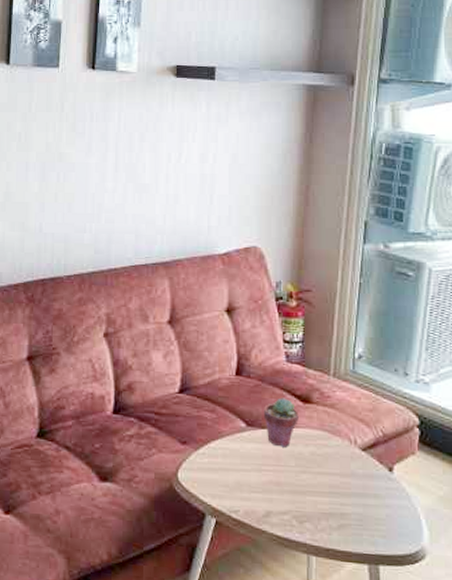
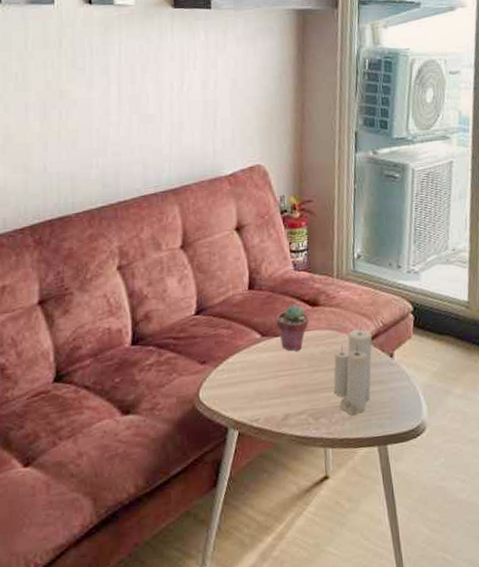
candle: none [322,432,369,525] -> present [333,326,372,415]

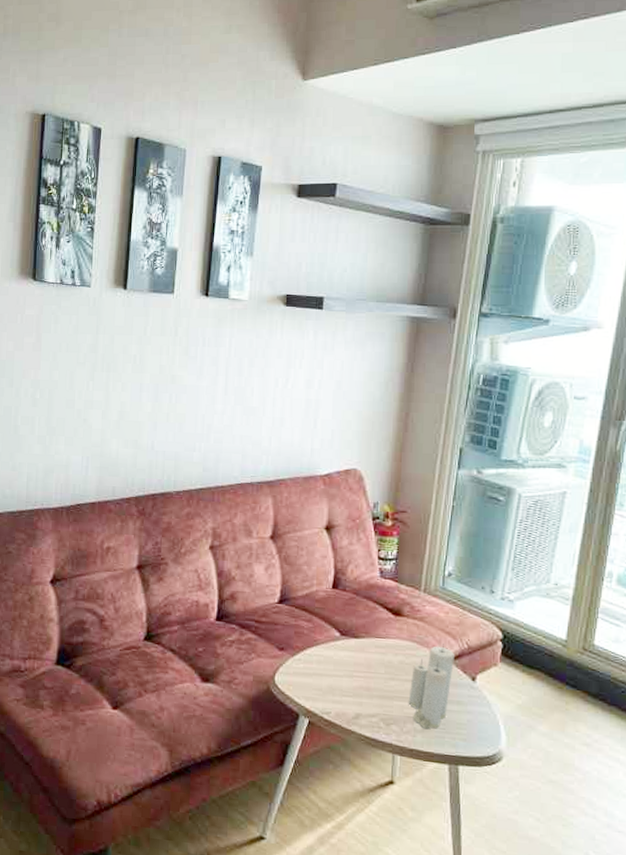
potted succulent: present [276,304,309,351] -> none [356,610,390,656]

